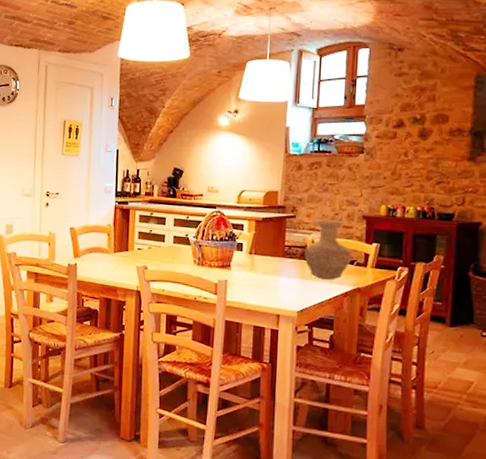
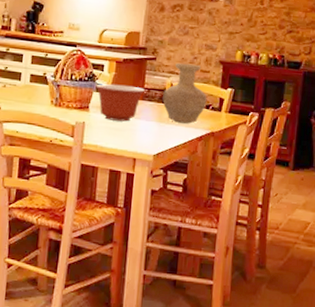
mixing bowl: none [236,242,285,279] -> present [95,84,145,122]

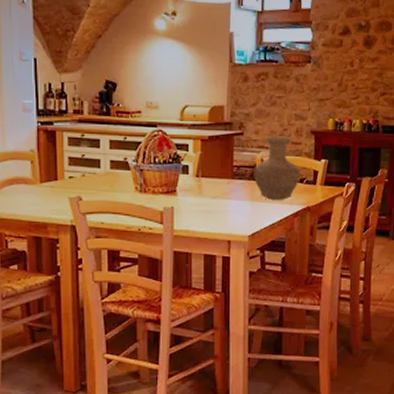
mixing bowl: present [95,84,145,122] -> none [181,164,234,203]

